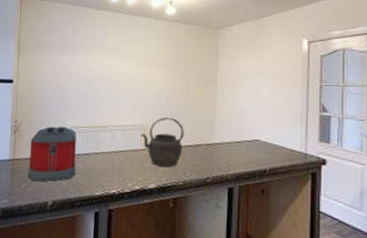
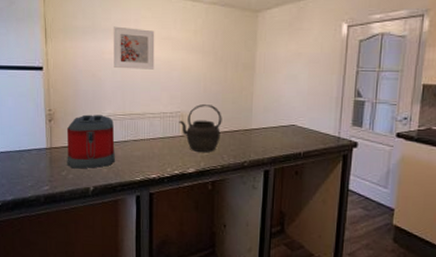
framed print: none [80,42,120,83] -> present [113,26,155,70]

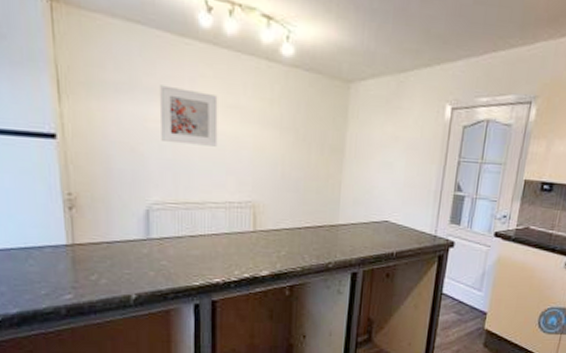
toaster: present [66,114,115,169] -> none [95,201,165,272]
kettle: present [179,104,222,152] -> none [249,193,304,251]

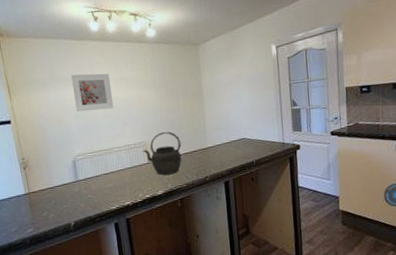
kettle: none [249,193,304,251] -> present [143,131,182,175]

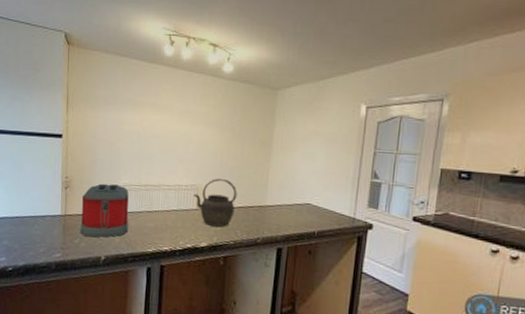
toaster: none [41,156,90,209] -> present [80,183,129,238]
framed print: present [70,73,114,112] -> none [132,98,175,142]

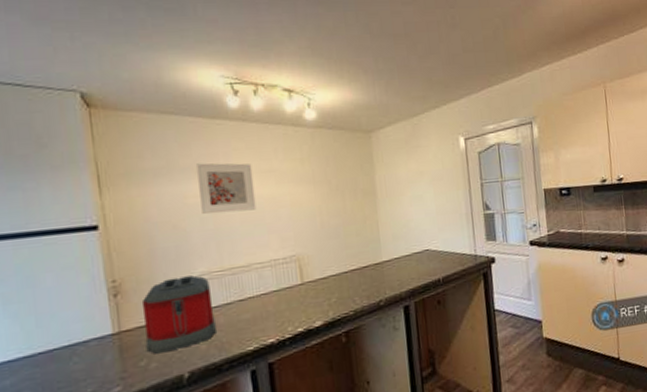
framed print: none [132,98,175,142] -> present [195,163,257,215]
kettle: present [194,179,237,227] -> none [295,241,348,300]

